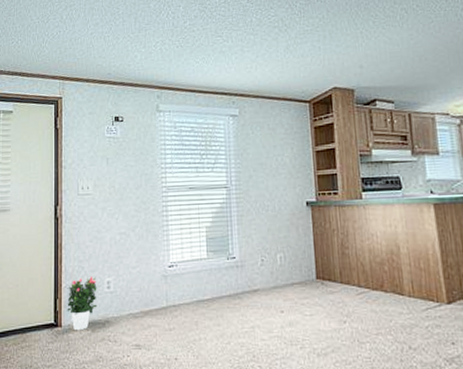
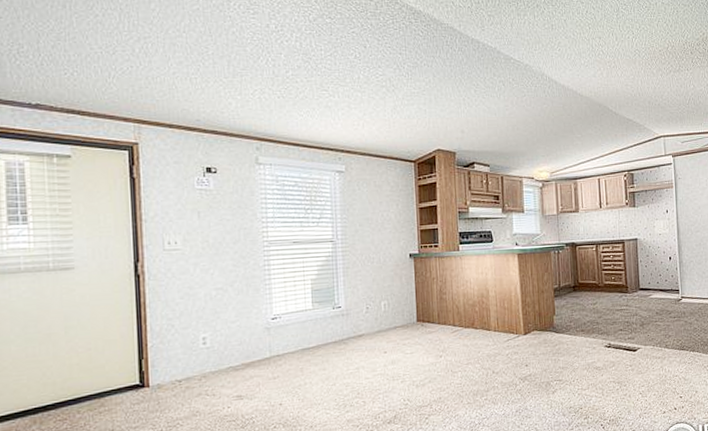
potted flower: present [67,276,97,330] -> none [154,333,192,388]

